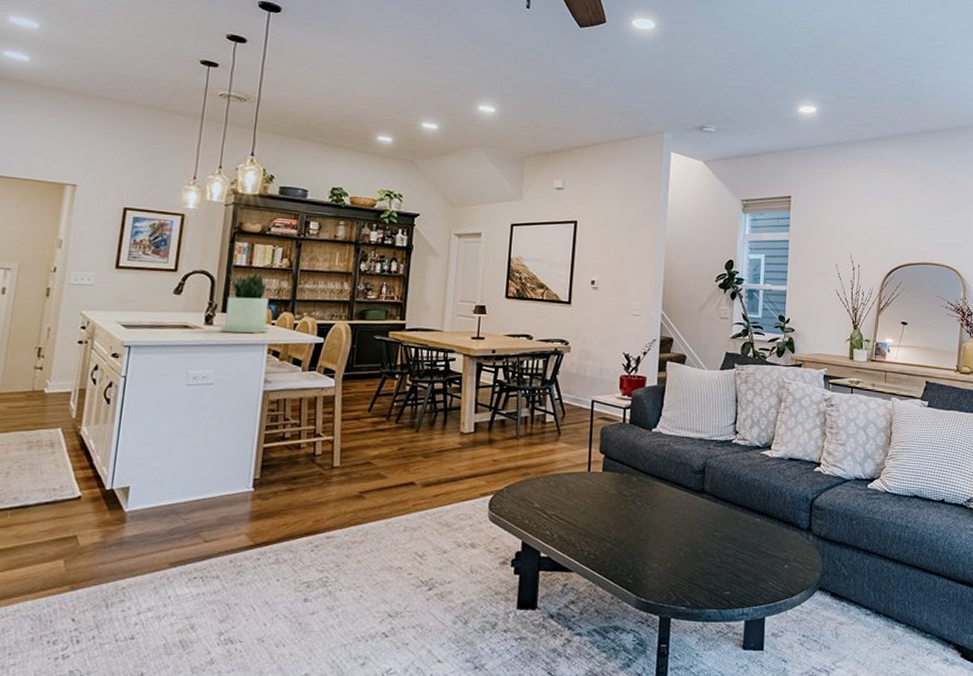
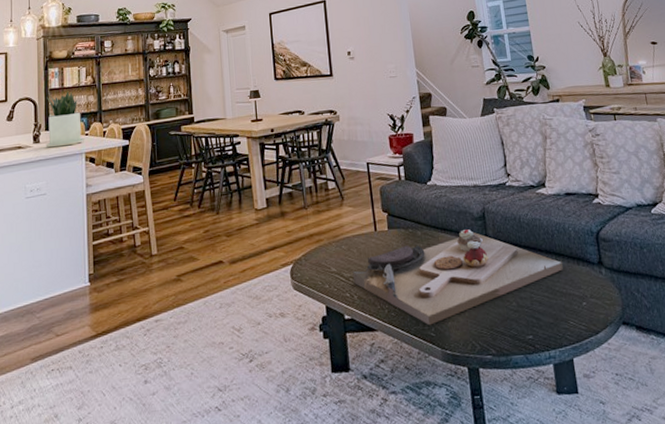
decorative tray: none [556,481,773,572] -> present [352,229,563,326]

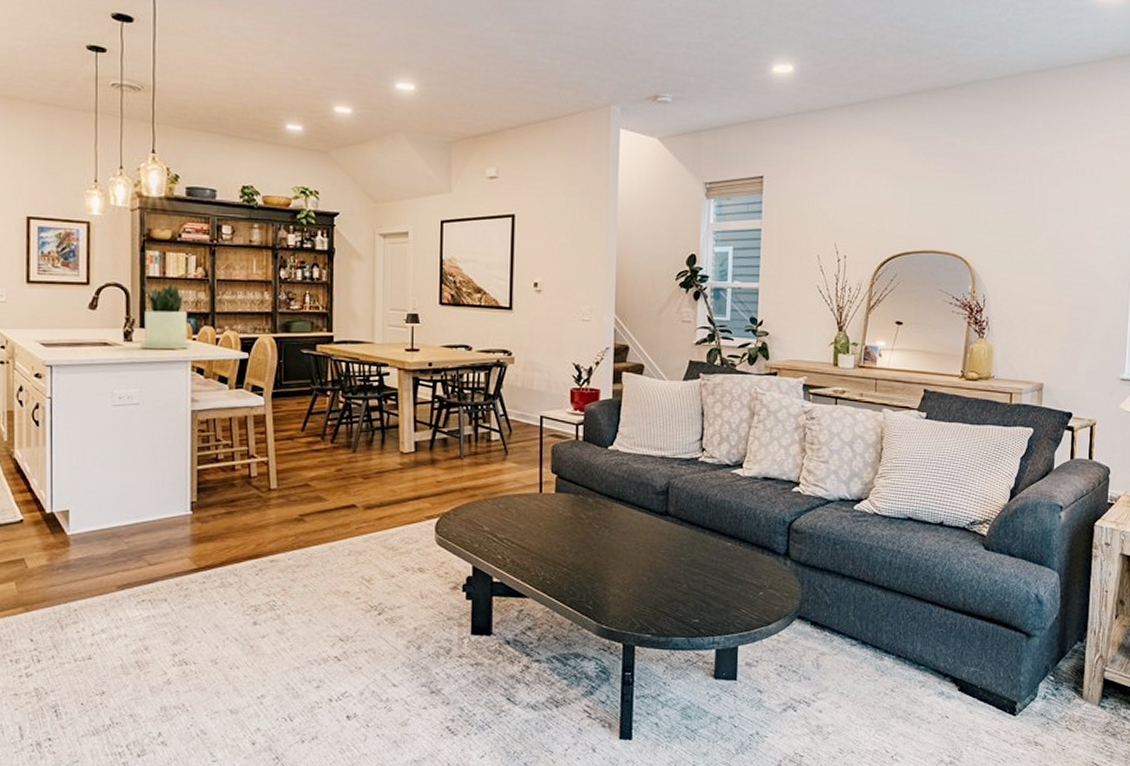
decorative tray: present [352,229,563,326] -> none [507,503,745,598]

